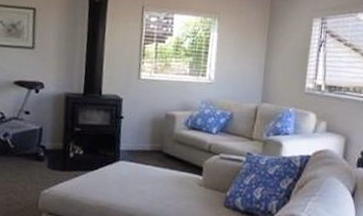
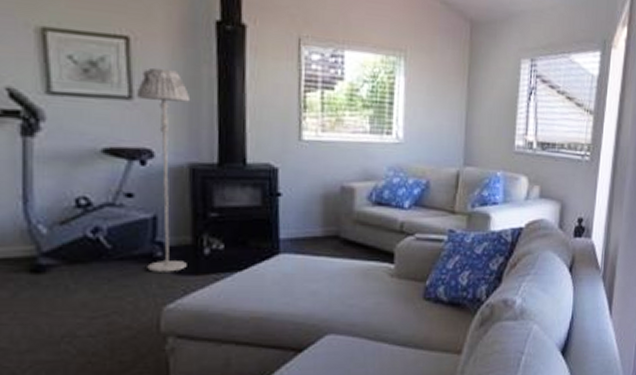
floor lamp: none [33,28,70,168] -> present [137,67,191,272]

